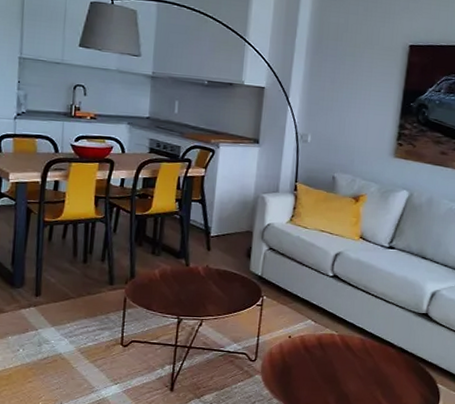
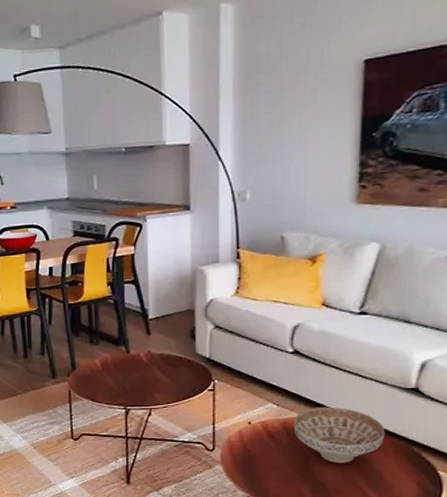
decorative bowl: none [326,325,400,375] -> present [293,406,385,463]

